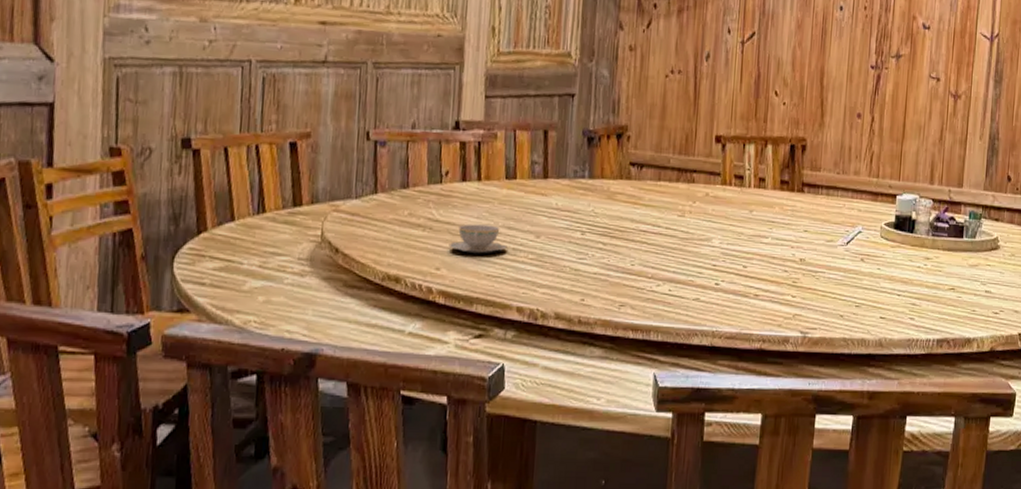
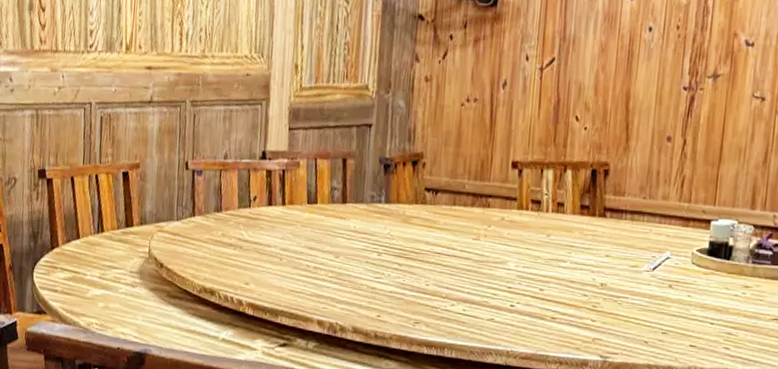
teacup: present [449,224,507,254] -> none [256,244,309,271]

